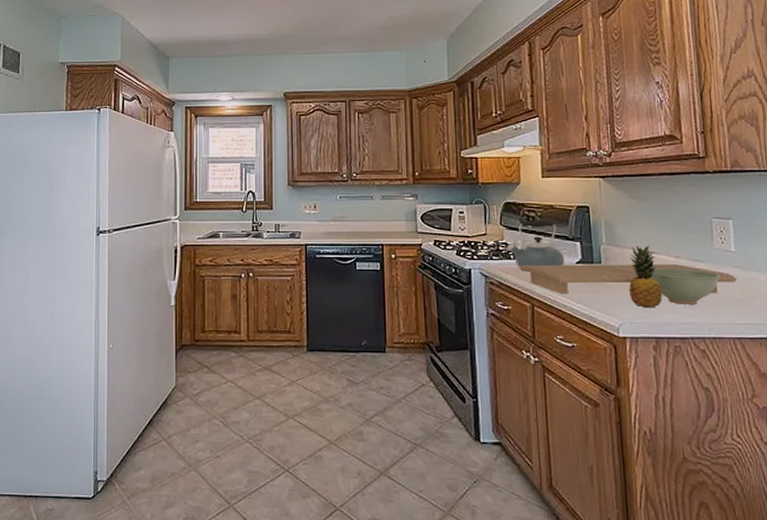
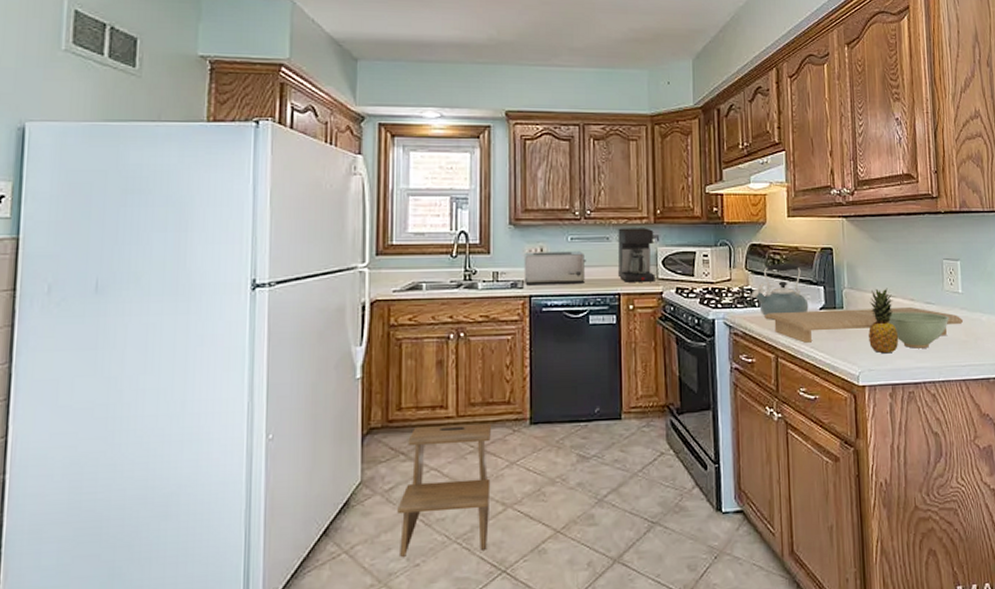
step stool: none [203,347,276,451] -> present [397,423,492,557]
toaster: none [300,208,353,236] -> present [524,251,586,286]
coffee maker: none [381,188,415,235] -> present [617,228,655,282]

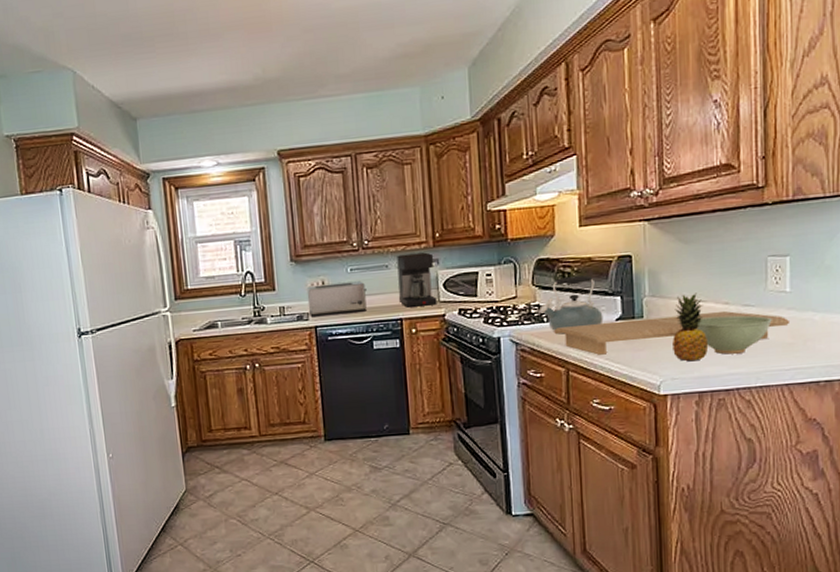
step stool: present [397,423,492,557] -> none [218,441,296,549]

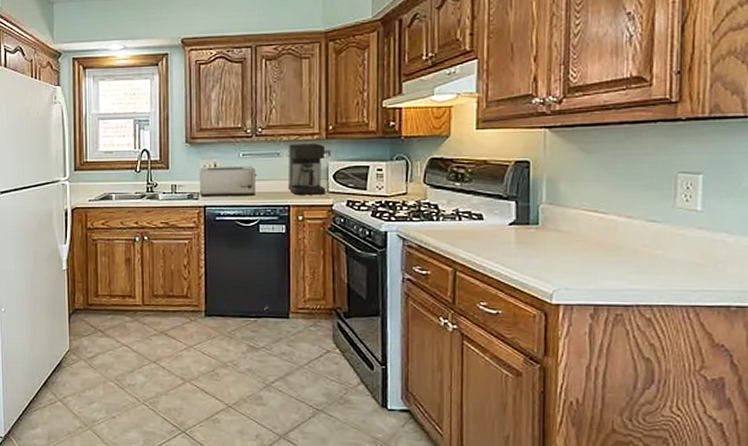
kettle: present [540,275,604,334] -> none [430,178,496,234]
cutting board: present [554,311,789,355] -> none [443,226,699,258]
fruit: present [673,293,708,362] -> none [568,204,607,273]
bowl: present [696,315,772,355] -> none [595,230,680,269]

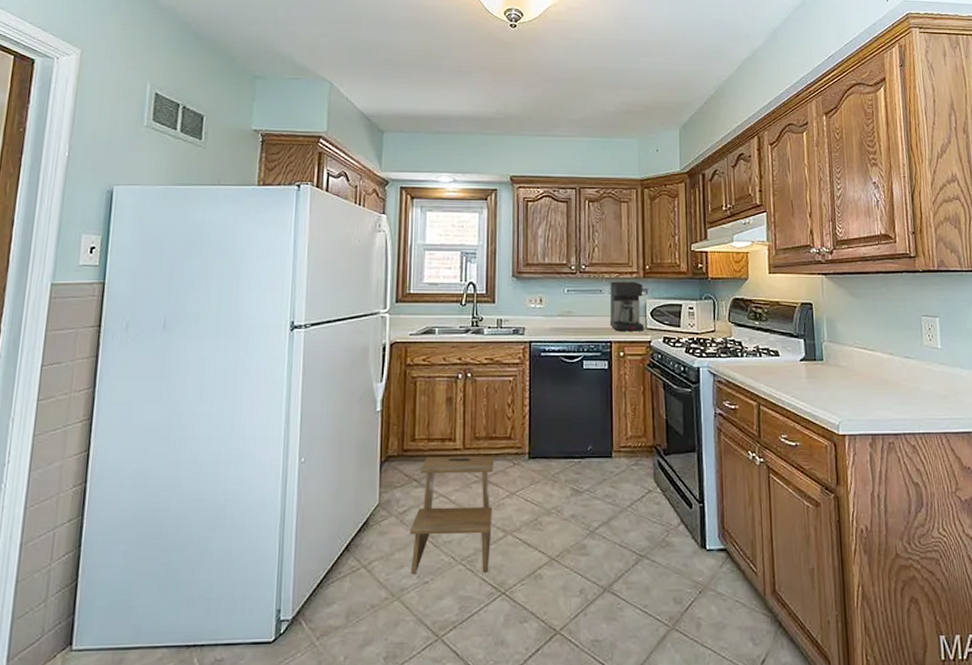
step stool: none [97,311,172,413] -> present [410,456,495,574]
toaster: present [199,166,257,197] -> none [524,302,581,332]

